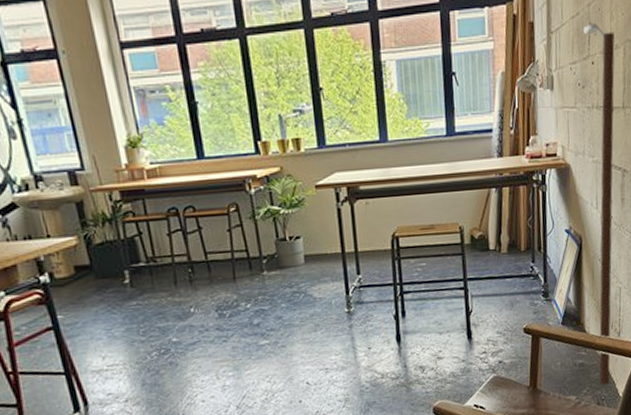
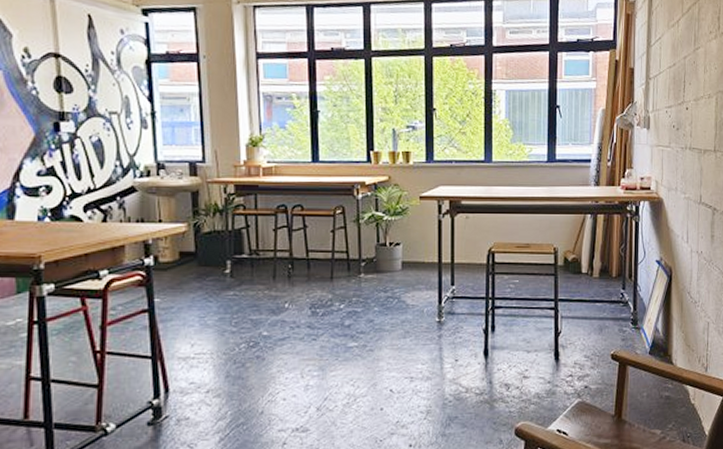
street lamp: present [583,22,615,385] -> none [679,73,708,422]

